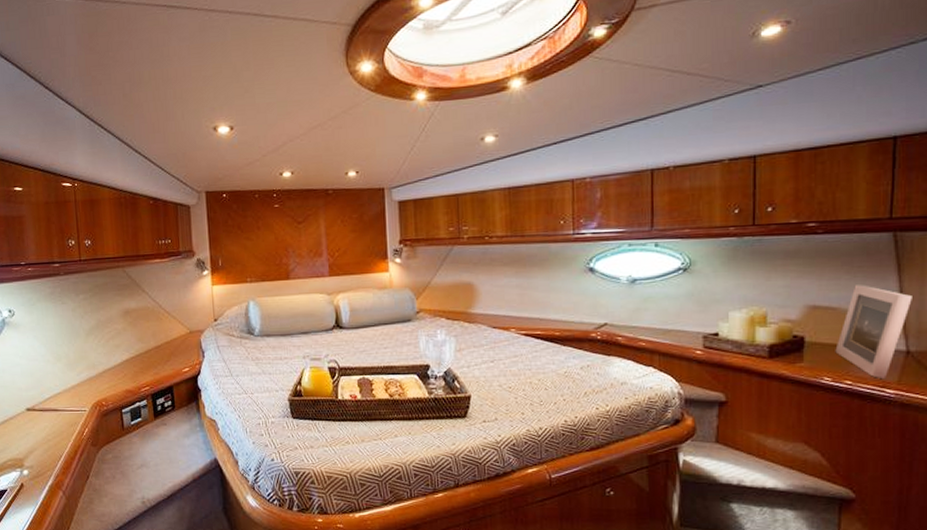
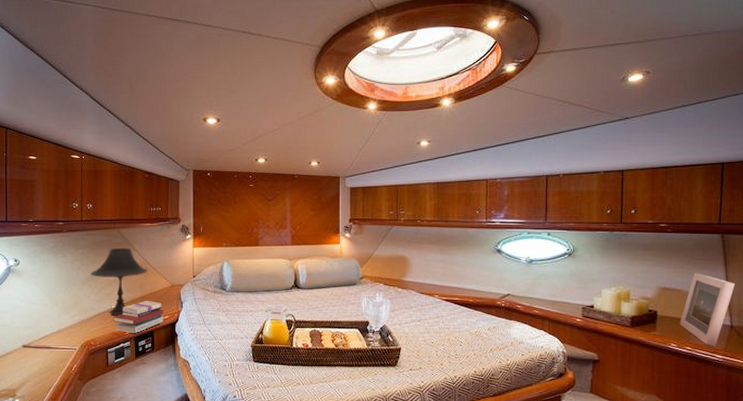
table lamp: none [95,289,161,371] -> present [90,247,148,316]
books: none [125,350,184,390] -> present [113,300,164,333]

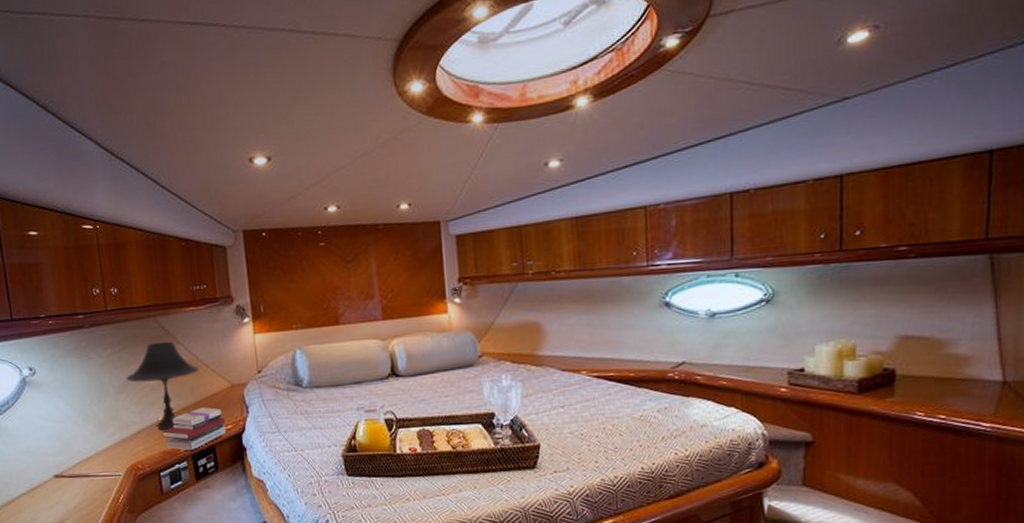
picture frame: present [679,273,735,347] -> none [928,311,1009,413]

